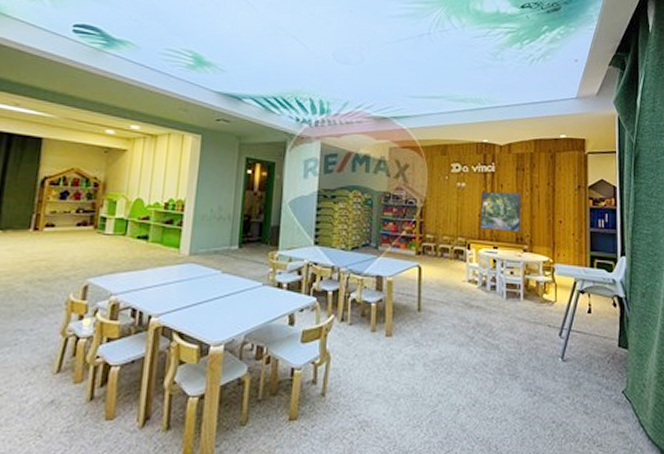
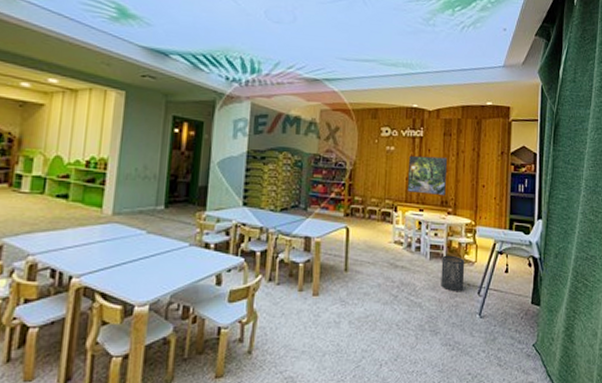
trash can: none [519,294,544,334] -> present [441,255,465,292]

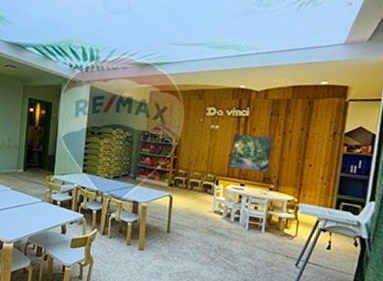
trash can: present [441,255,465,292] -> none [257,227,285,262]

